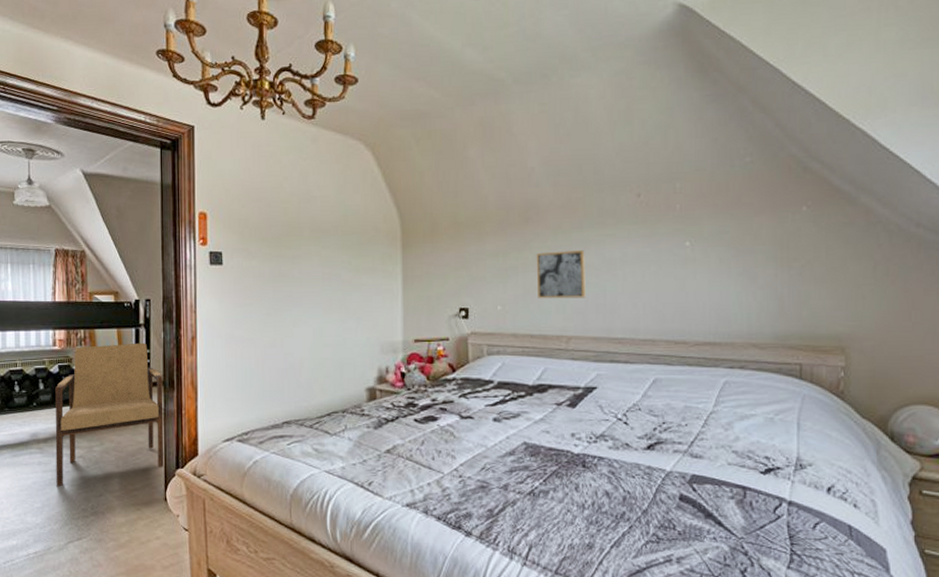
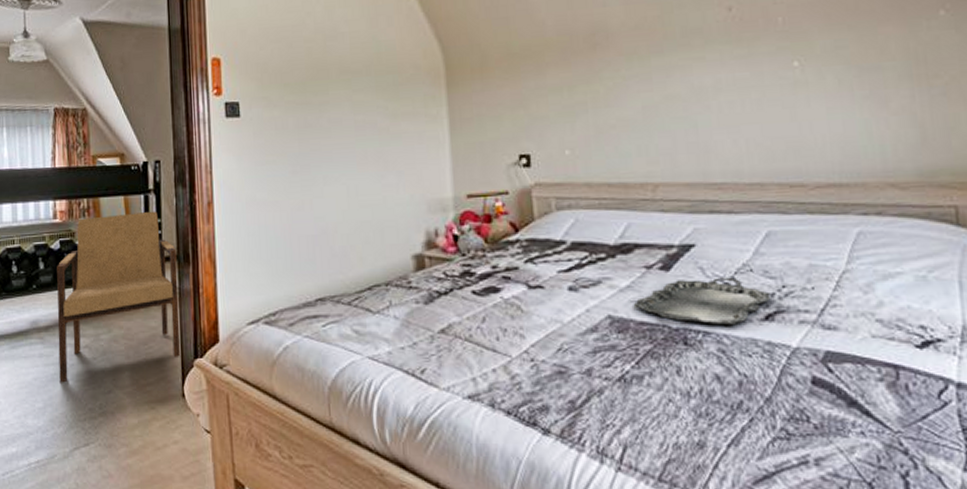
wall art: present [536,250,586,299] -> none [608,78,673,140]
serving tray: none [544,414,653,452] -> present [633,277,771,324]

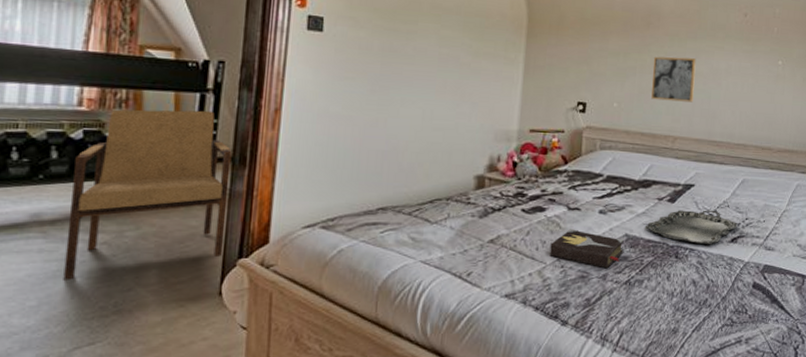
hardback book: none [513,312,610,362] -> present [549,229,624,269]
wall art: none [608,78,673,140] -> present [651,56,696,103]

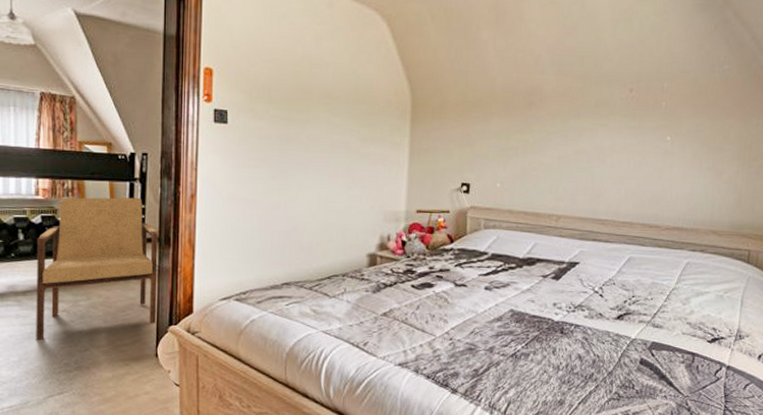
hardback book: present [549,229,624,269] -> none [439,304,510,342]
serving tray: present [644,210,738,244] -> none [529,287,624,321]
wall art: present [651,56,696,103] -> none [534,136,580,181]

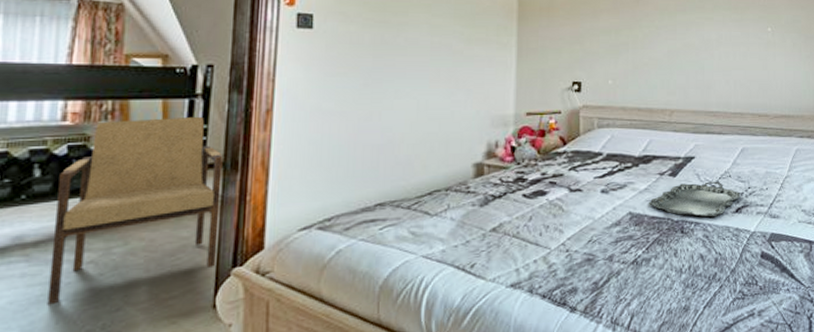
serving tray: none [529,287,624,321] -> present [648,181,741,217]

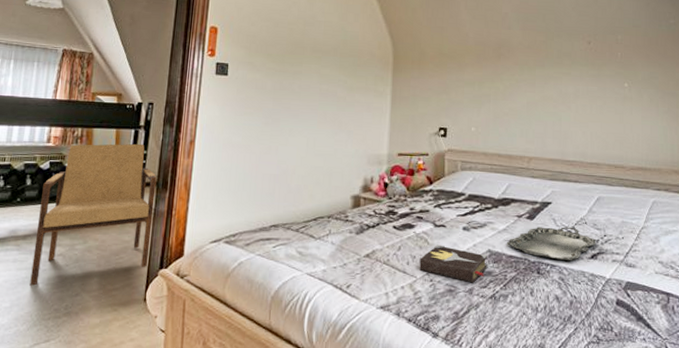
hardback book: none [554,211,629,250] -> present [419,244,488,283]

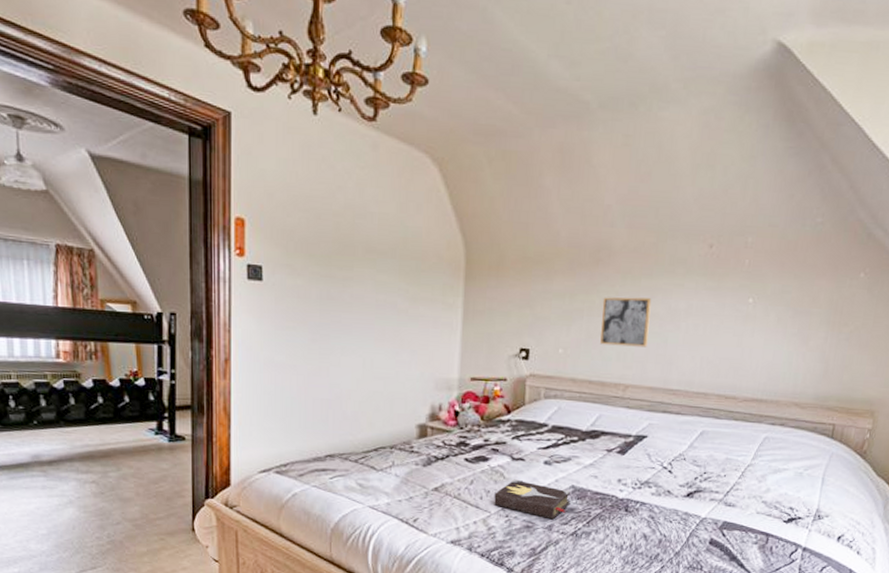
armchair: present [29,143,157,286] -> none [60,361,192,514]
wall art: none [505,84,546,125] -> present [600,297,652,347]
serving tray: present [506,227,596,260] -> none [592,462,695,498]

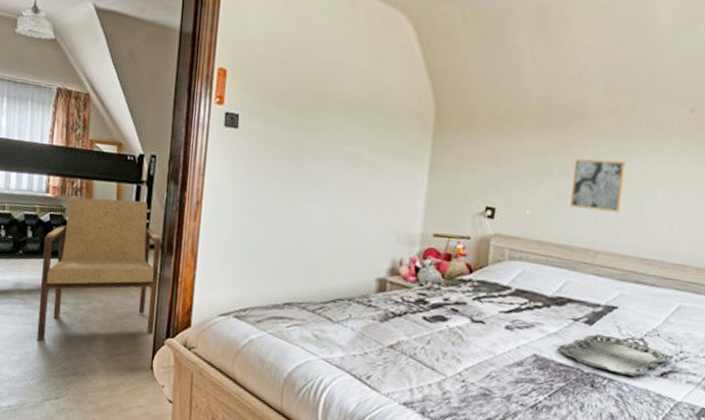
armchair: none [60,361,192,514] -> present [37,197,162,342]
hardback book: present [494,479,571,520] -> none [450,342,532,390]
serving tray: none [592,462,695,498] -> present [556,334,670,376]

